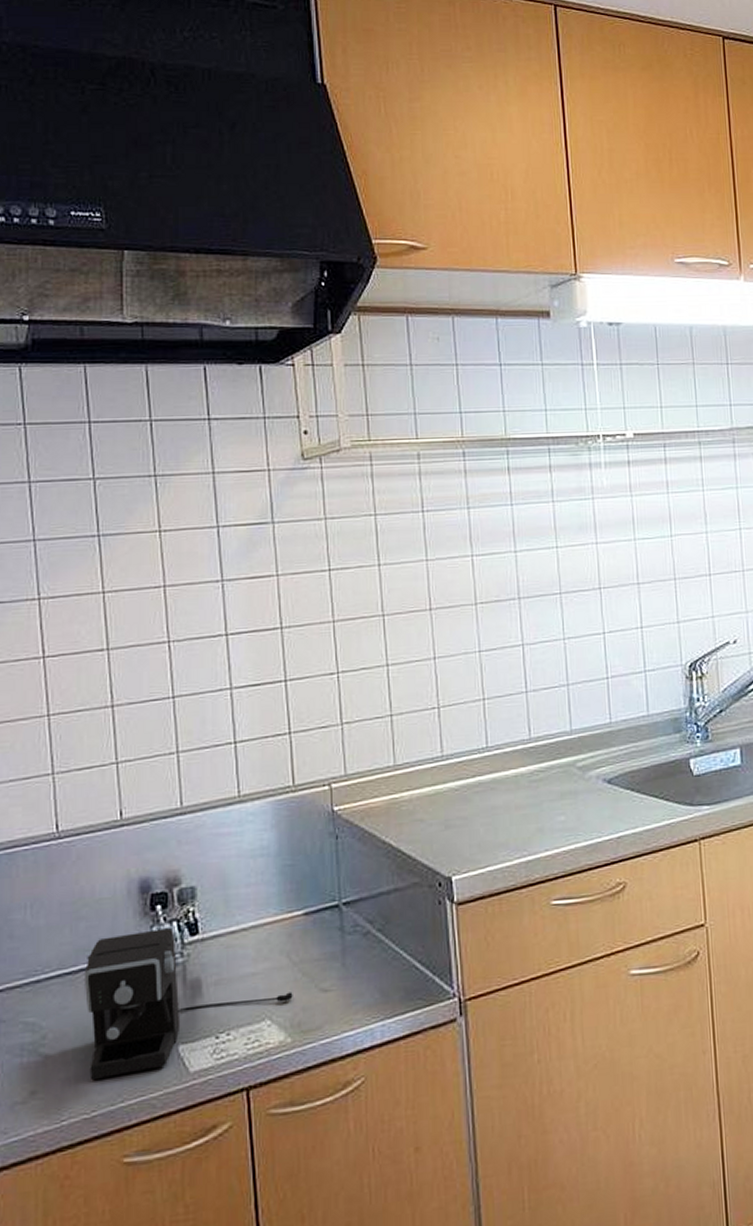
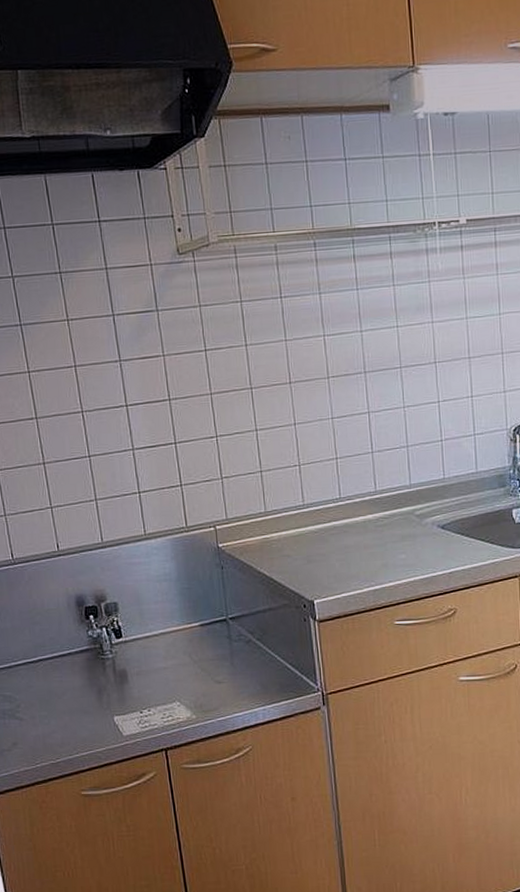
coffee maker: present [83,928,293,1079] -> none [42,632,195,737]

